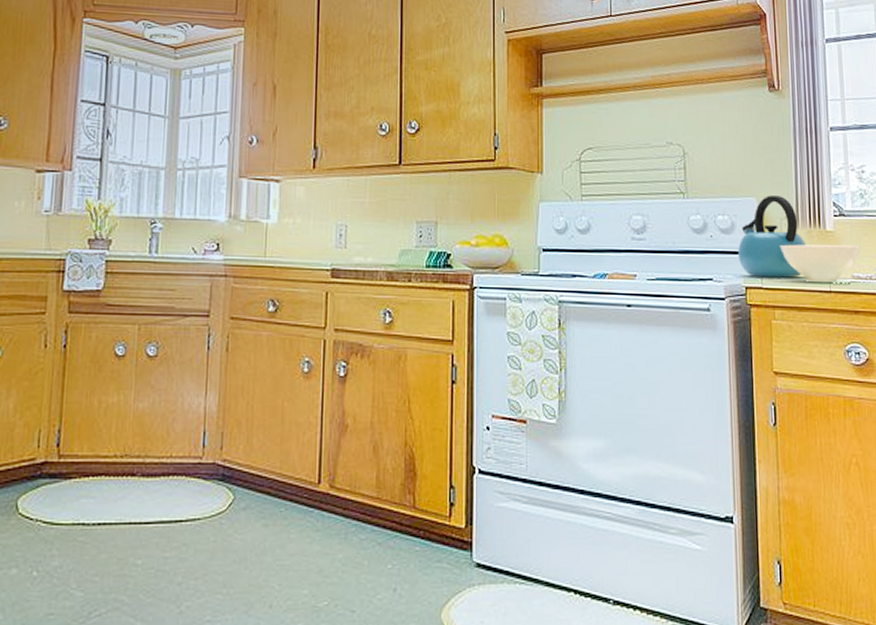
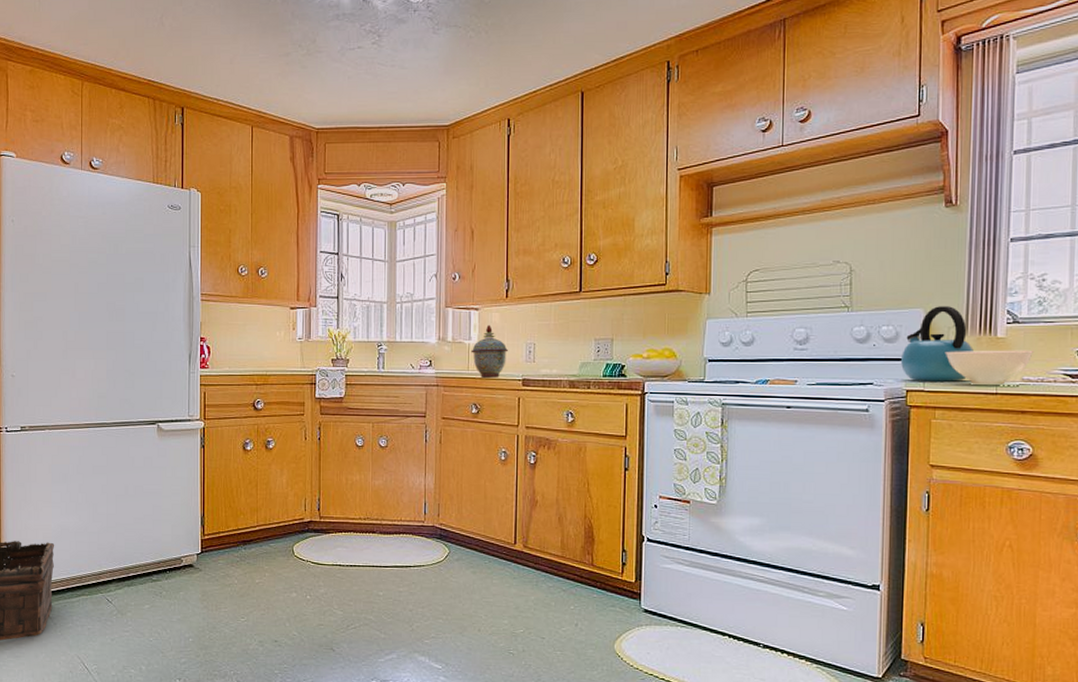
decorative jar: none [269,200,316,268] -> present [471,324,509,379]

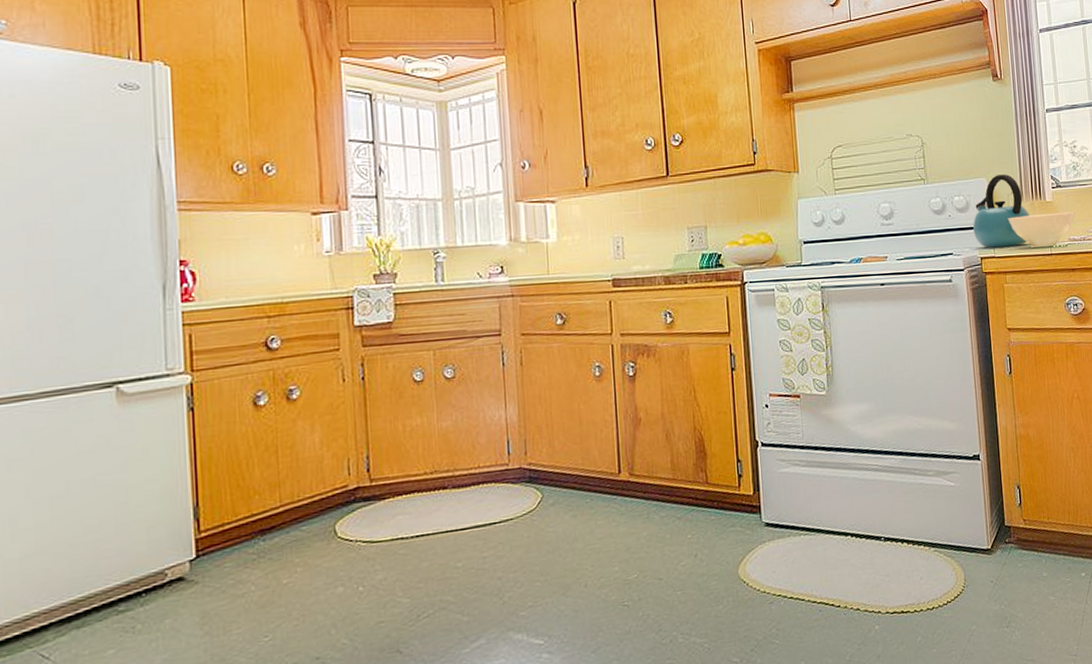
decorative jar: present [471,324,509,379] -> none [549,218,594,283]

